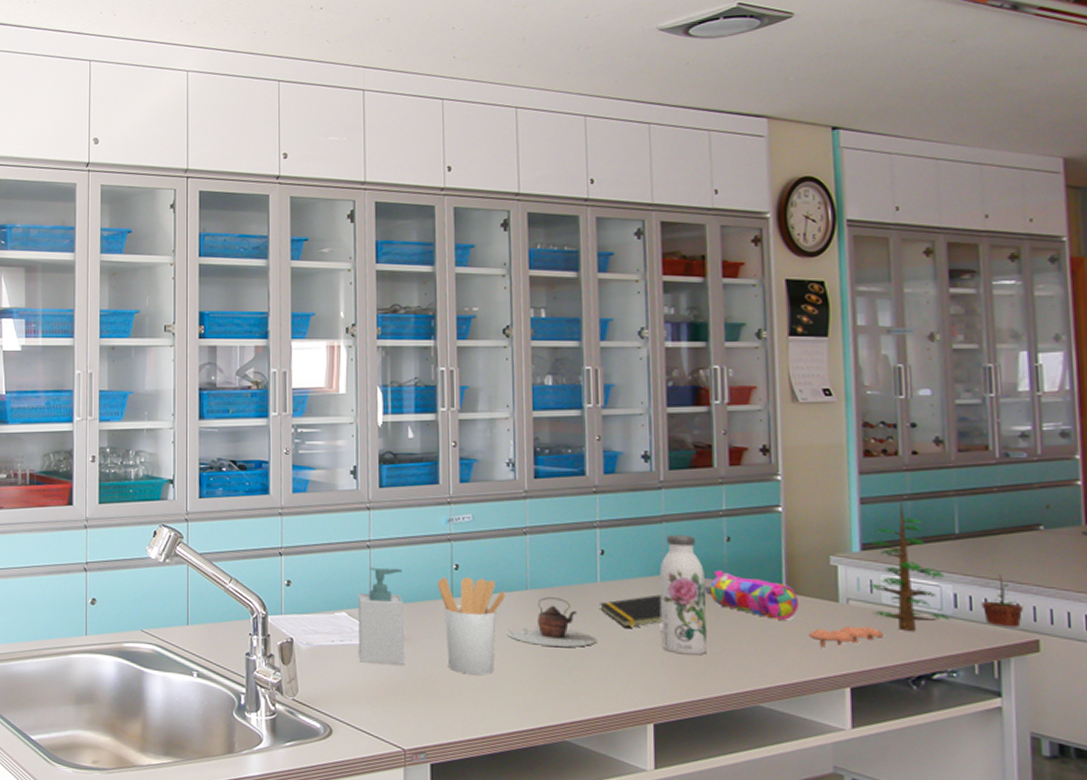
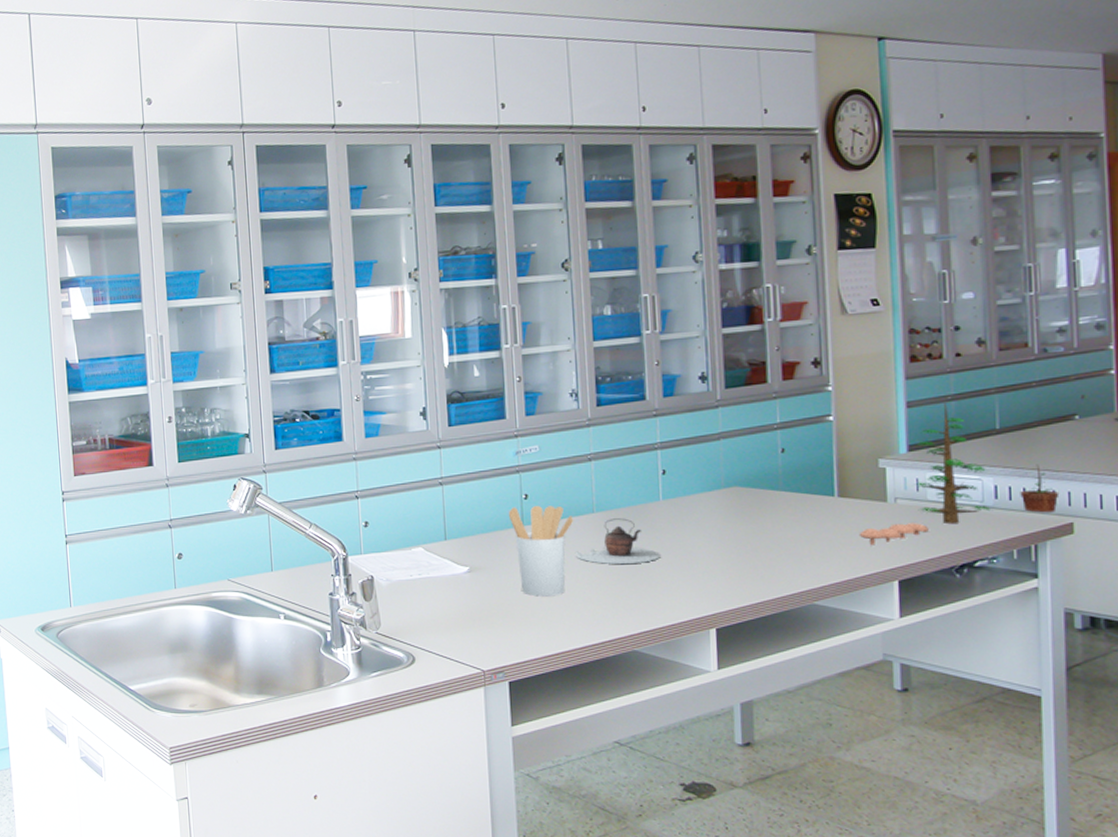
soap bottle: present [358,567,404,665] -> none [433,502,480,593]
notepad: present [600,594,663,628] -> none [663,508,723,541]
water bottle: present [660,534,708,655] -> none [718,449,765,562]
pencil case: present [705,570,800,620] -> none [761,480,851,523]

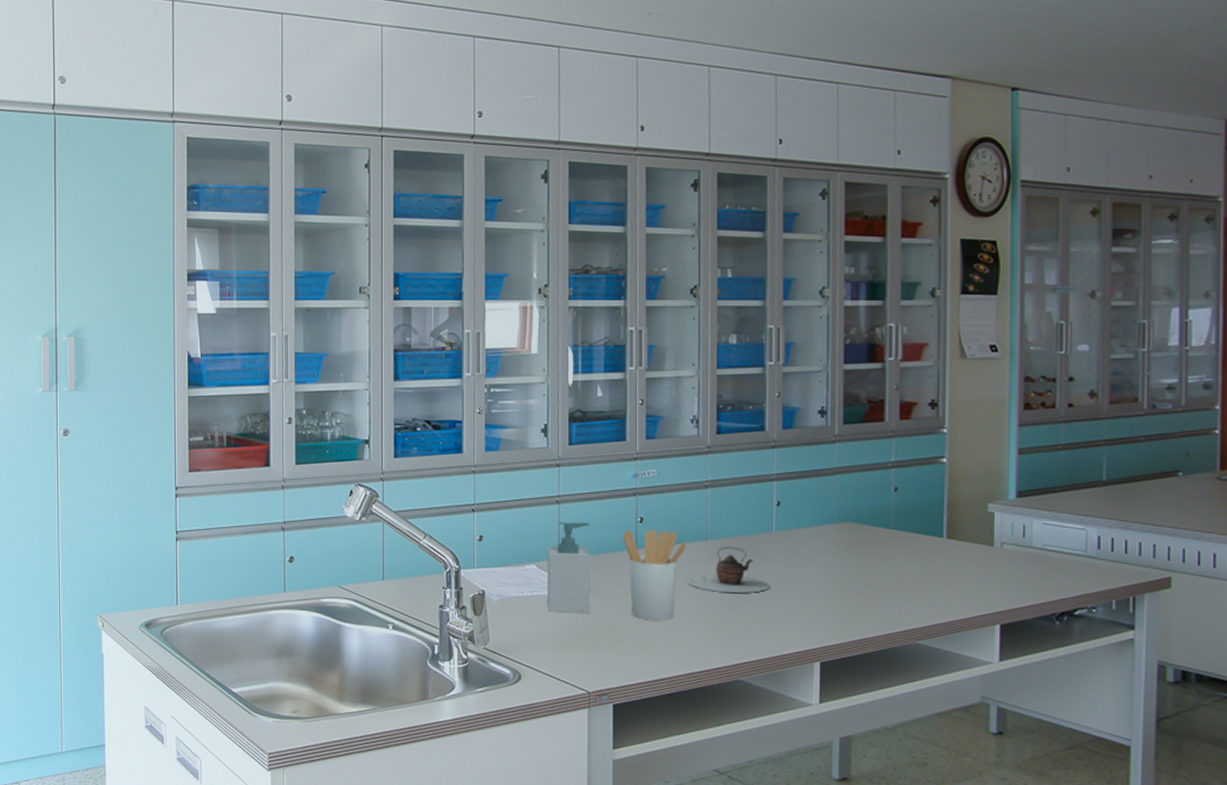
soap bottle: none [433,502,480,593] -> present [547,521,590,613]
plant: present [858,403,1060,546] -> none [964,452,1160,589]

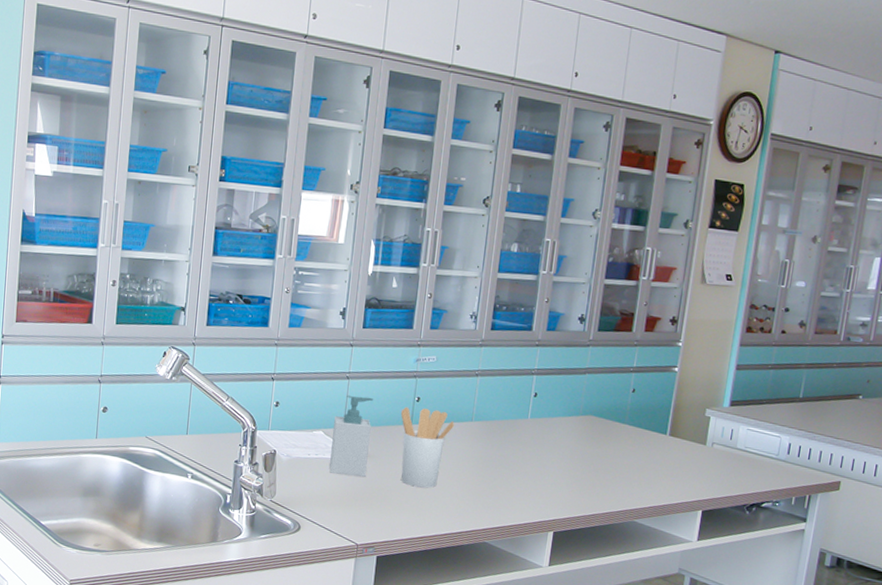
teapot: present [686,547,770,593] -> none [450,428,520,470]

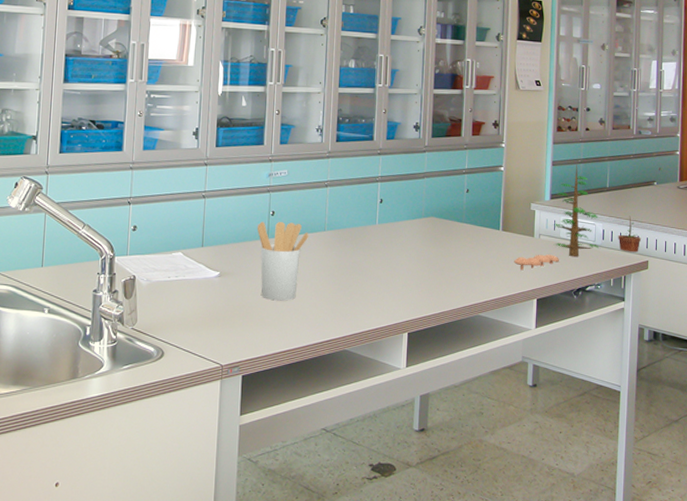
soap bottle: present [329,395,374,477] -> none [190,214,231,295]
plant: none [679,370,836,480] -> present [513,165,642,271]

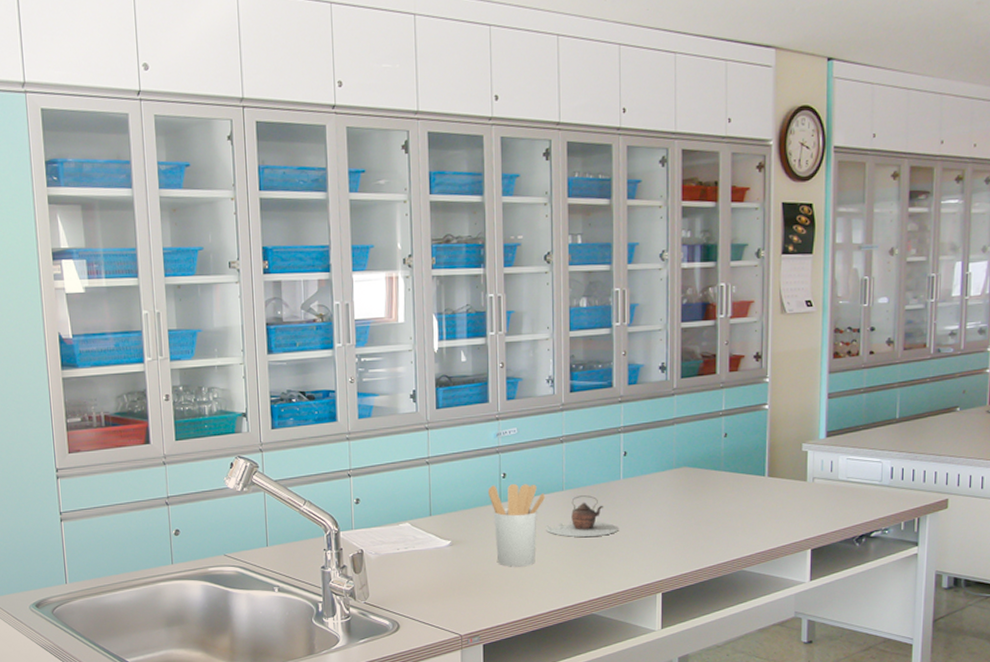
teapot: none [307,237,372,276] -> present [545,495,618,537]
plant: present [513,165,642,271] -> none [782,395,940,519]

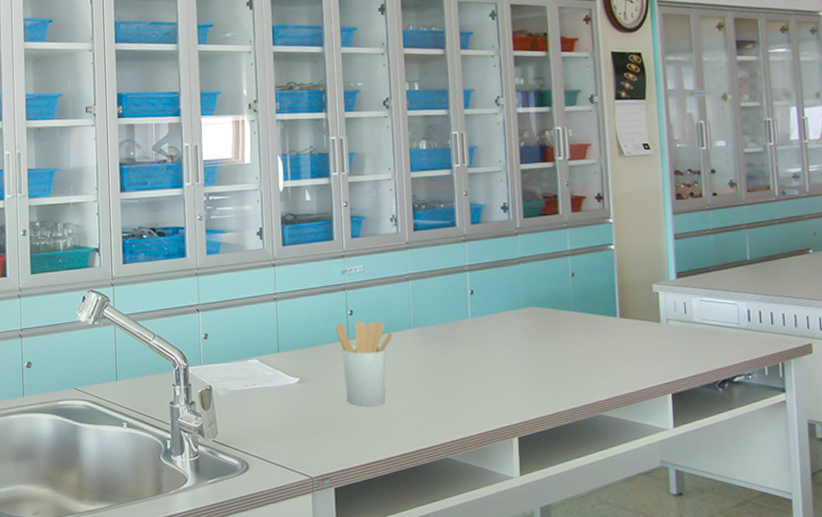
teapot: present [545,495,618,537] -> none [394,334,469,376]

